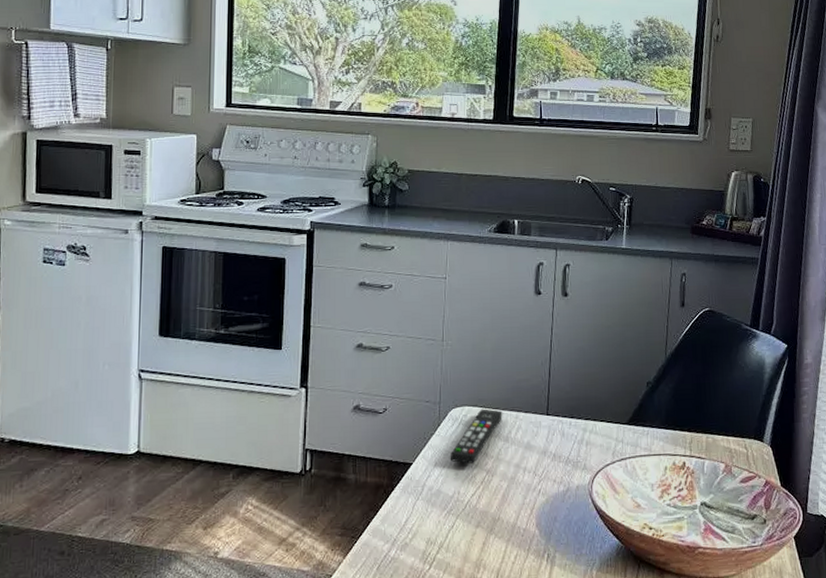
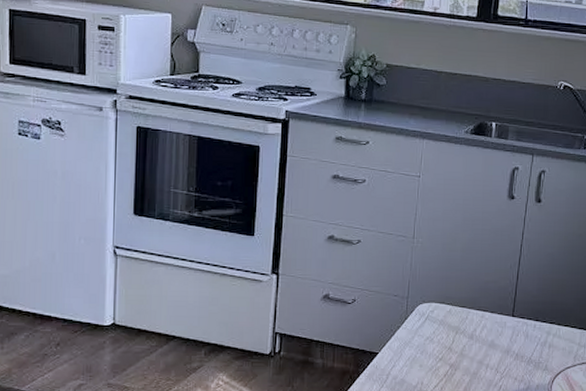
remote control: present [450,408,503,464] -> none [415,306,469,357]

